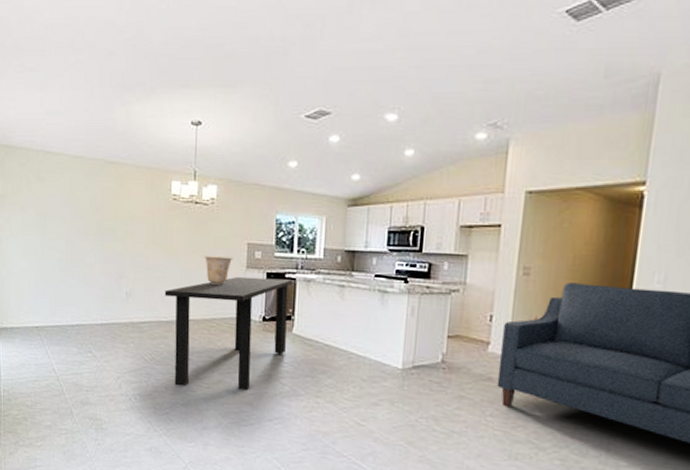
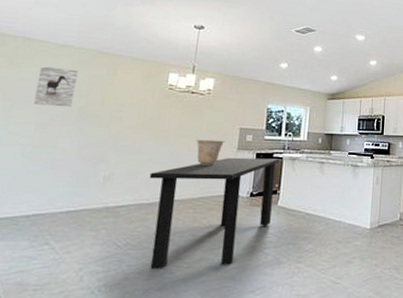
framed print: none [60,180,92,222] -> present [33,66,79,108]

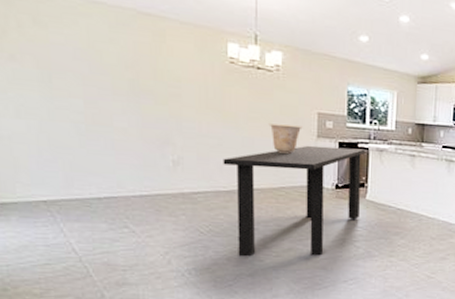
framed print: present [33,66,79,108] -> none [71,27,121,80]

